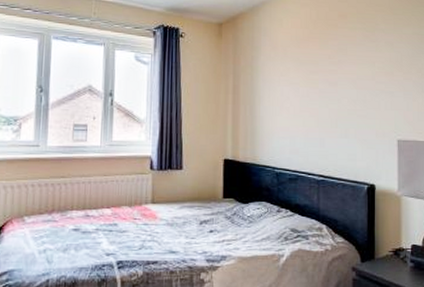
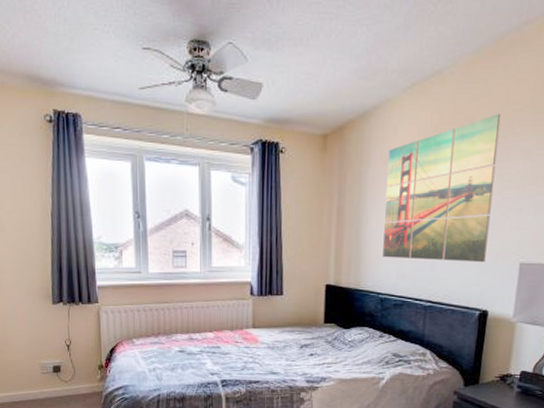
wall art: none [275,12,367,139] -> present [383,113,501,263]

